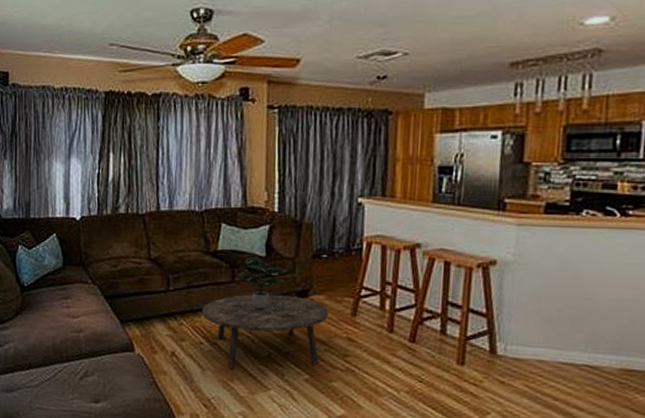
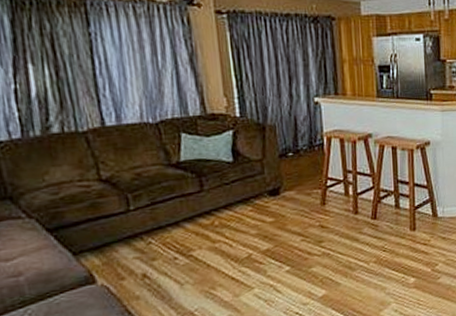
coffee table: present [202,294,328,369] -> none [171,196,300,277]
potted plant: present [239,257,287,310] -> none [207,164,257,214]

